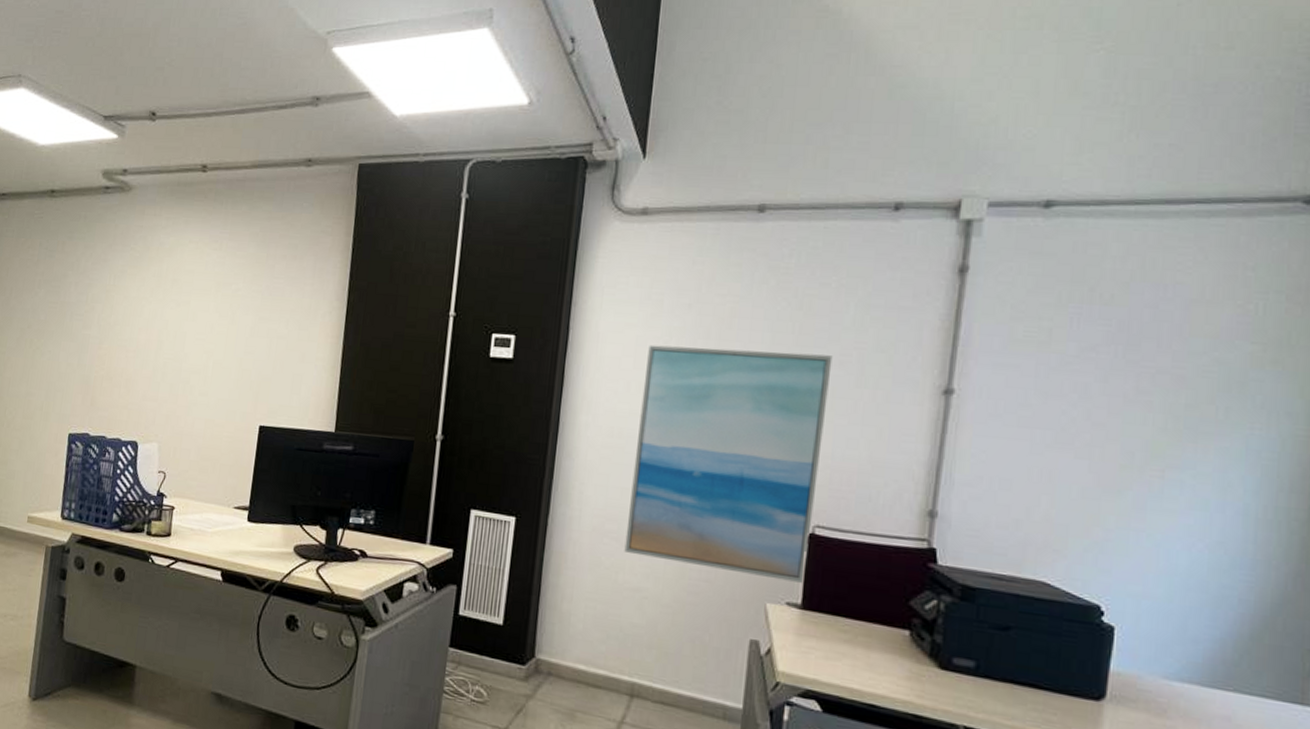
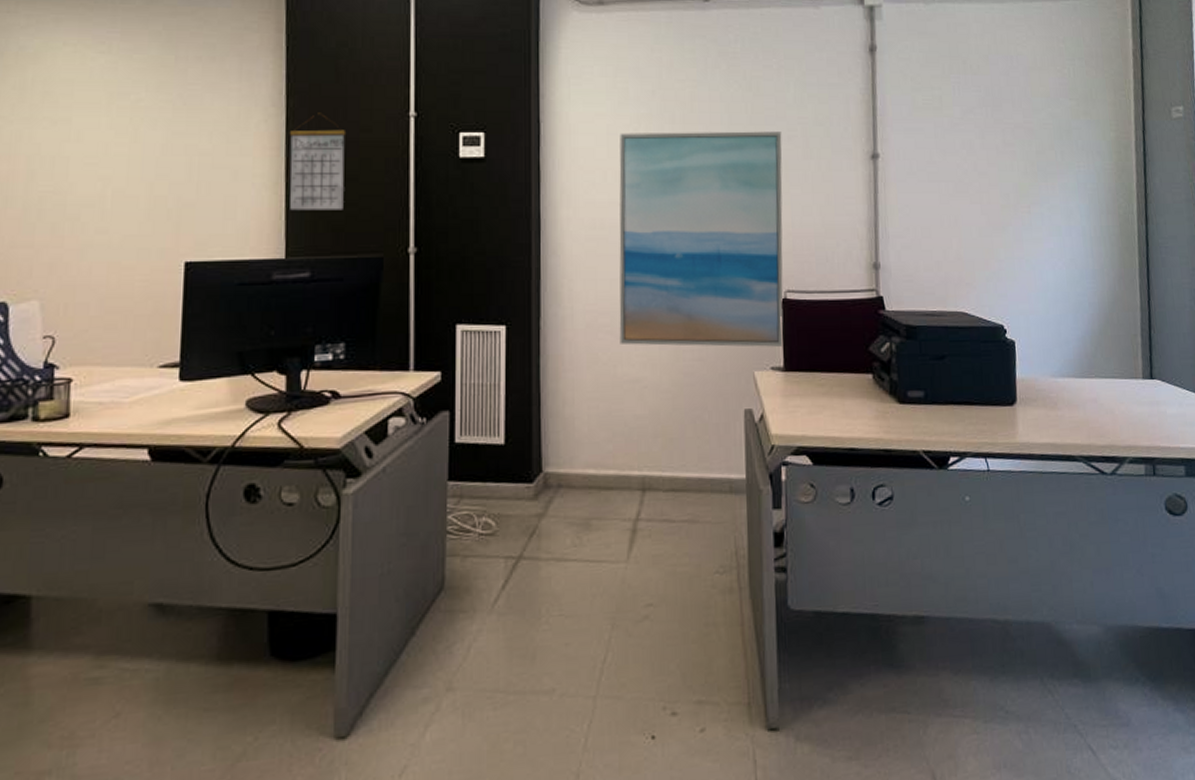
calendar: none [342,308,394,396] -> present [289,112,347,211]

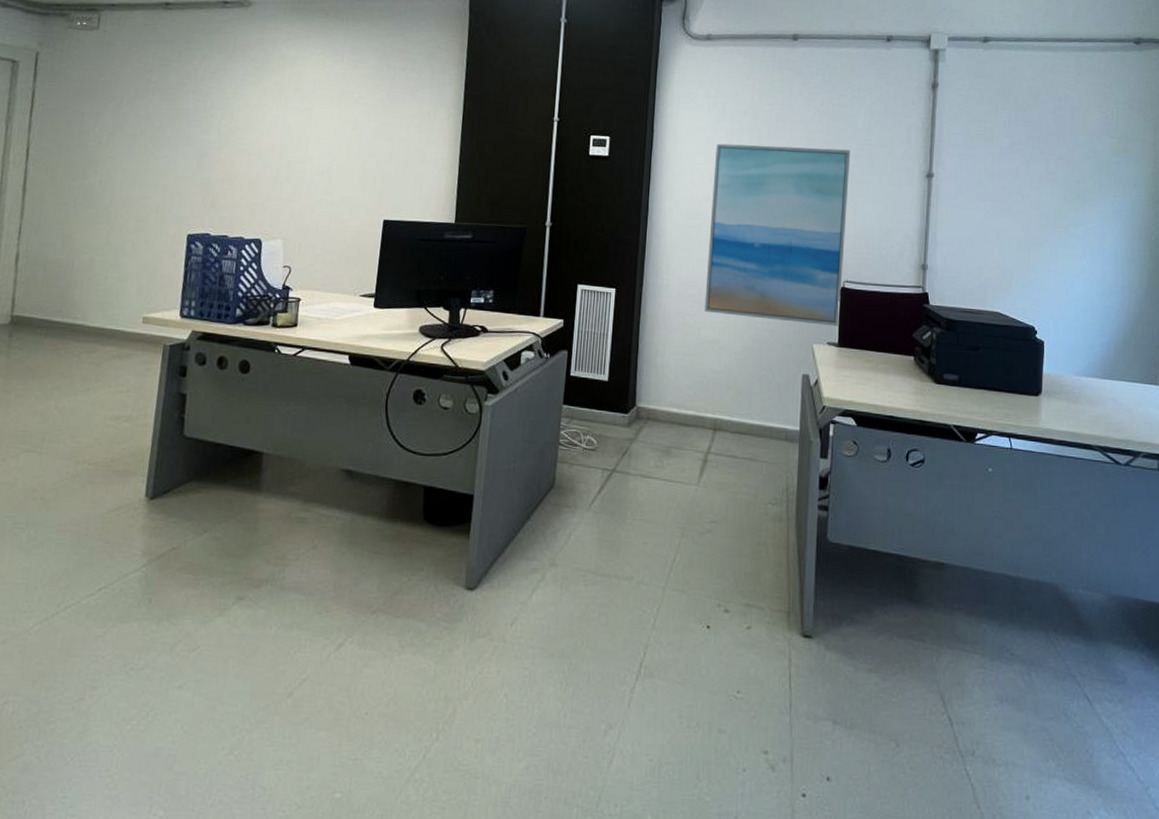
calendar: present [289,112,347,211] -> none [461,114,506,190]

